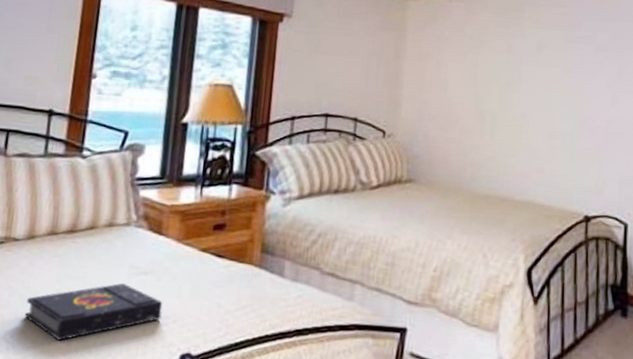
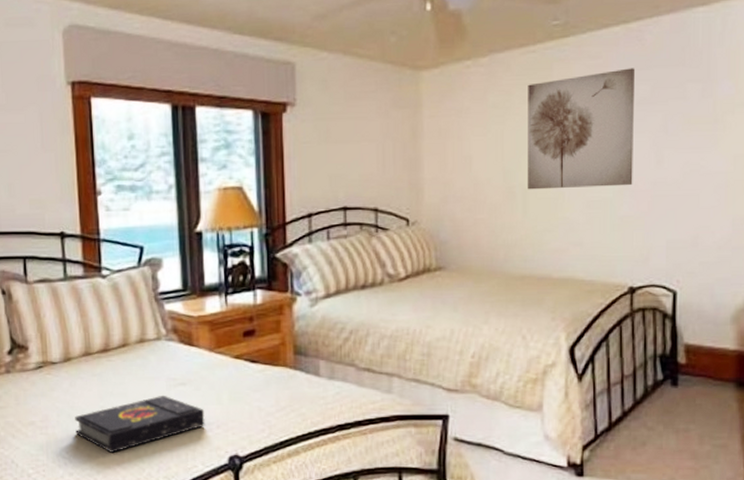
wall art: none [495,18,596,121] -> present [527,68,636,190]

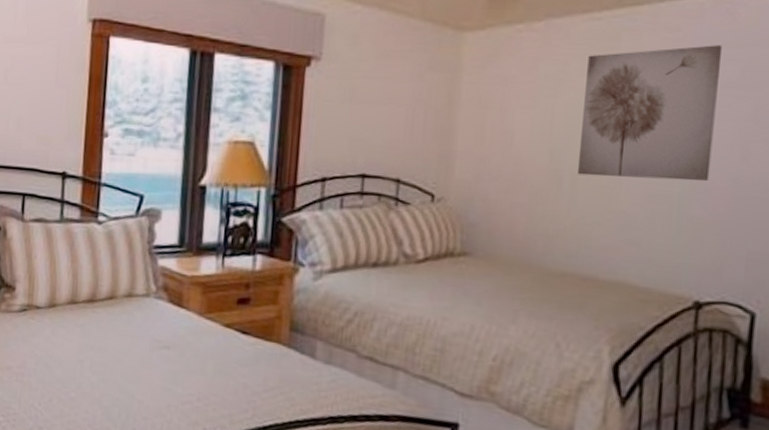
book: present [75,395,205,453] -> none [51,356,186,412]

